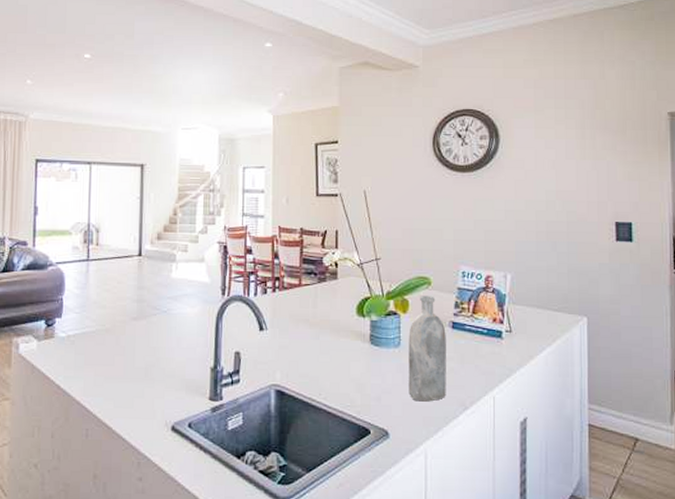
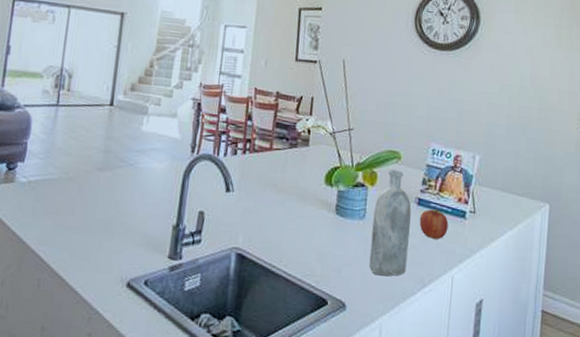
fruit: none [455,332,485,361] -> present [419,209,449,239]

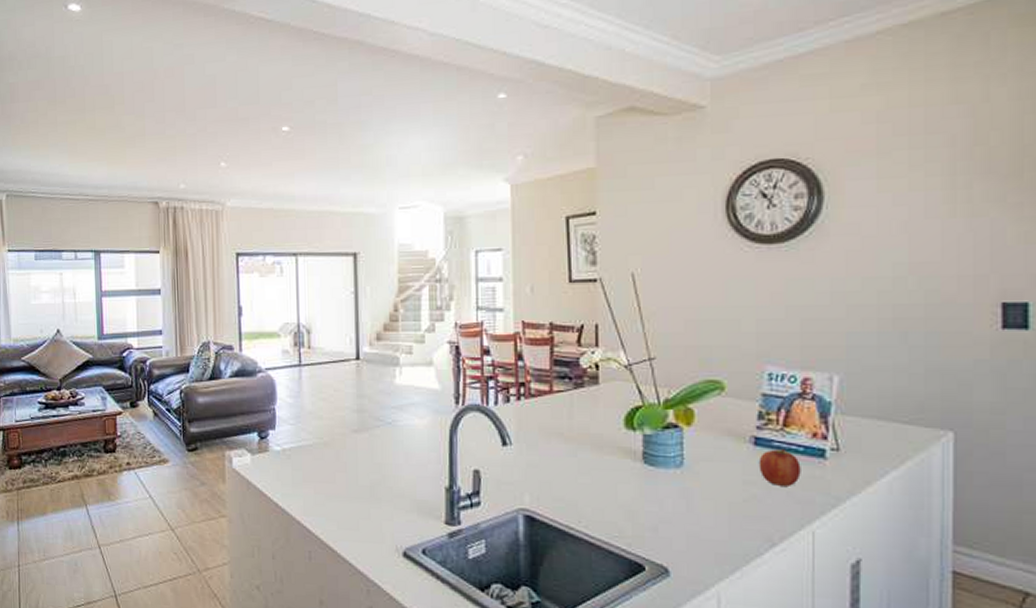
bottle: present [369,169,412,277] -> none [694,404,746,535]

